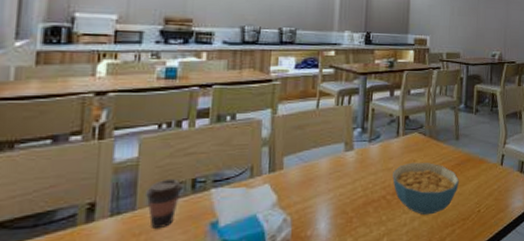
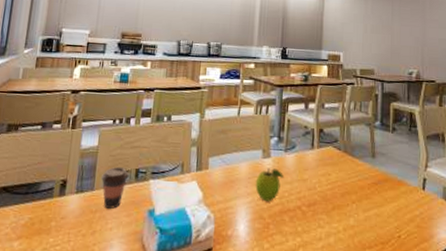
fruit: none [337,161,369,195] -> present [255,168,285,201]
cereal bowl: present [392,162,459,216] -> none [308,176,376,233]

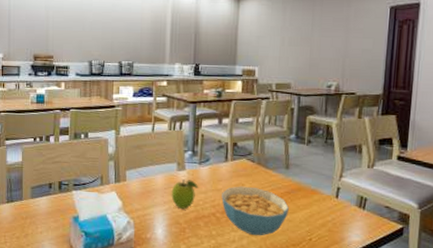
coffee cup: present [100,166,129,209] -> none [27,179,53,216]
cereal bowl: none [308,176,376,233] -> present [222,186,289,236]

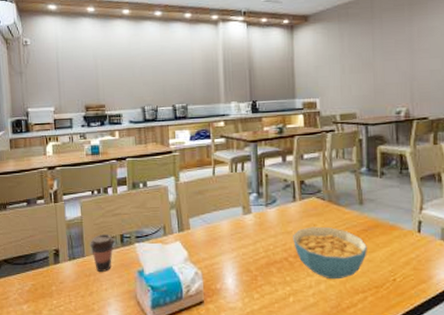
coffee cup: none [27,179,53,216] -> present [89,233,115,272]
fruit: present [171,179,199,209] -> none [238,224,268,255]

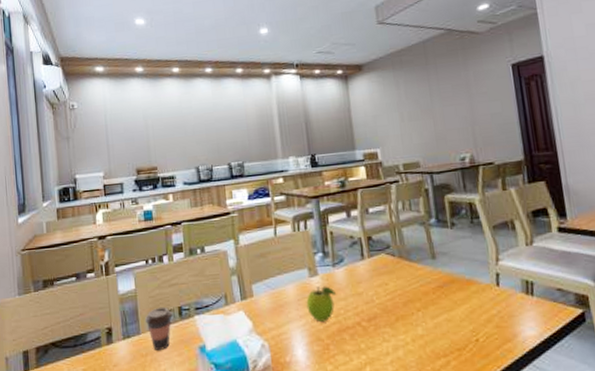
fruit: none [238,224,268,255] -> present [306,286,337,322]
cereal bowl: present [293,226,367,280] -> none [364,285,446,344]

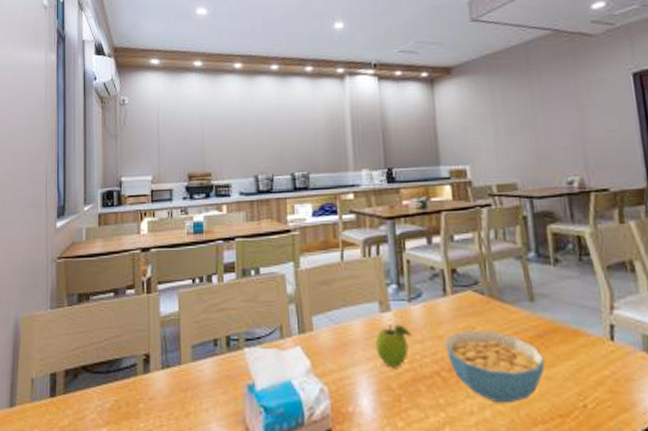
coffee cup: present [144,306,172,350] -> none [187,334,219,385]
cereal bowl: none [364,285,446,344] -> present [445,330,545,404]

